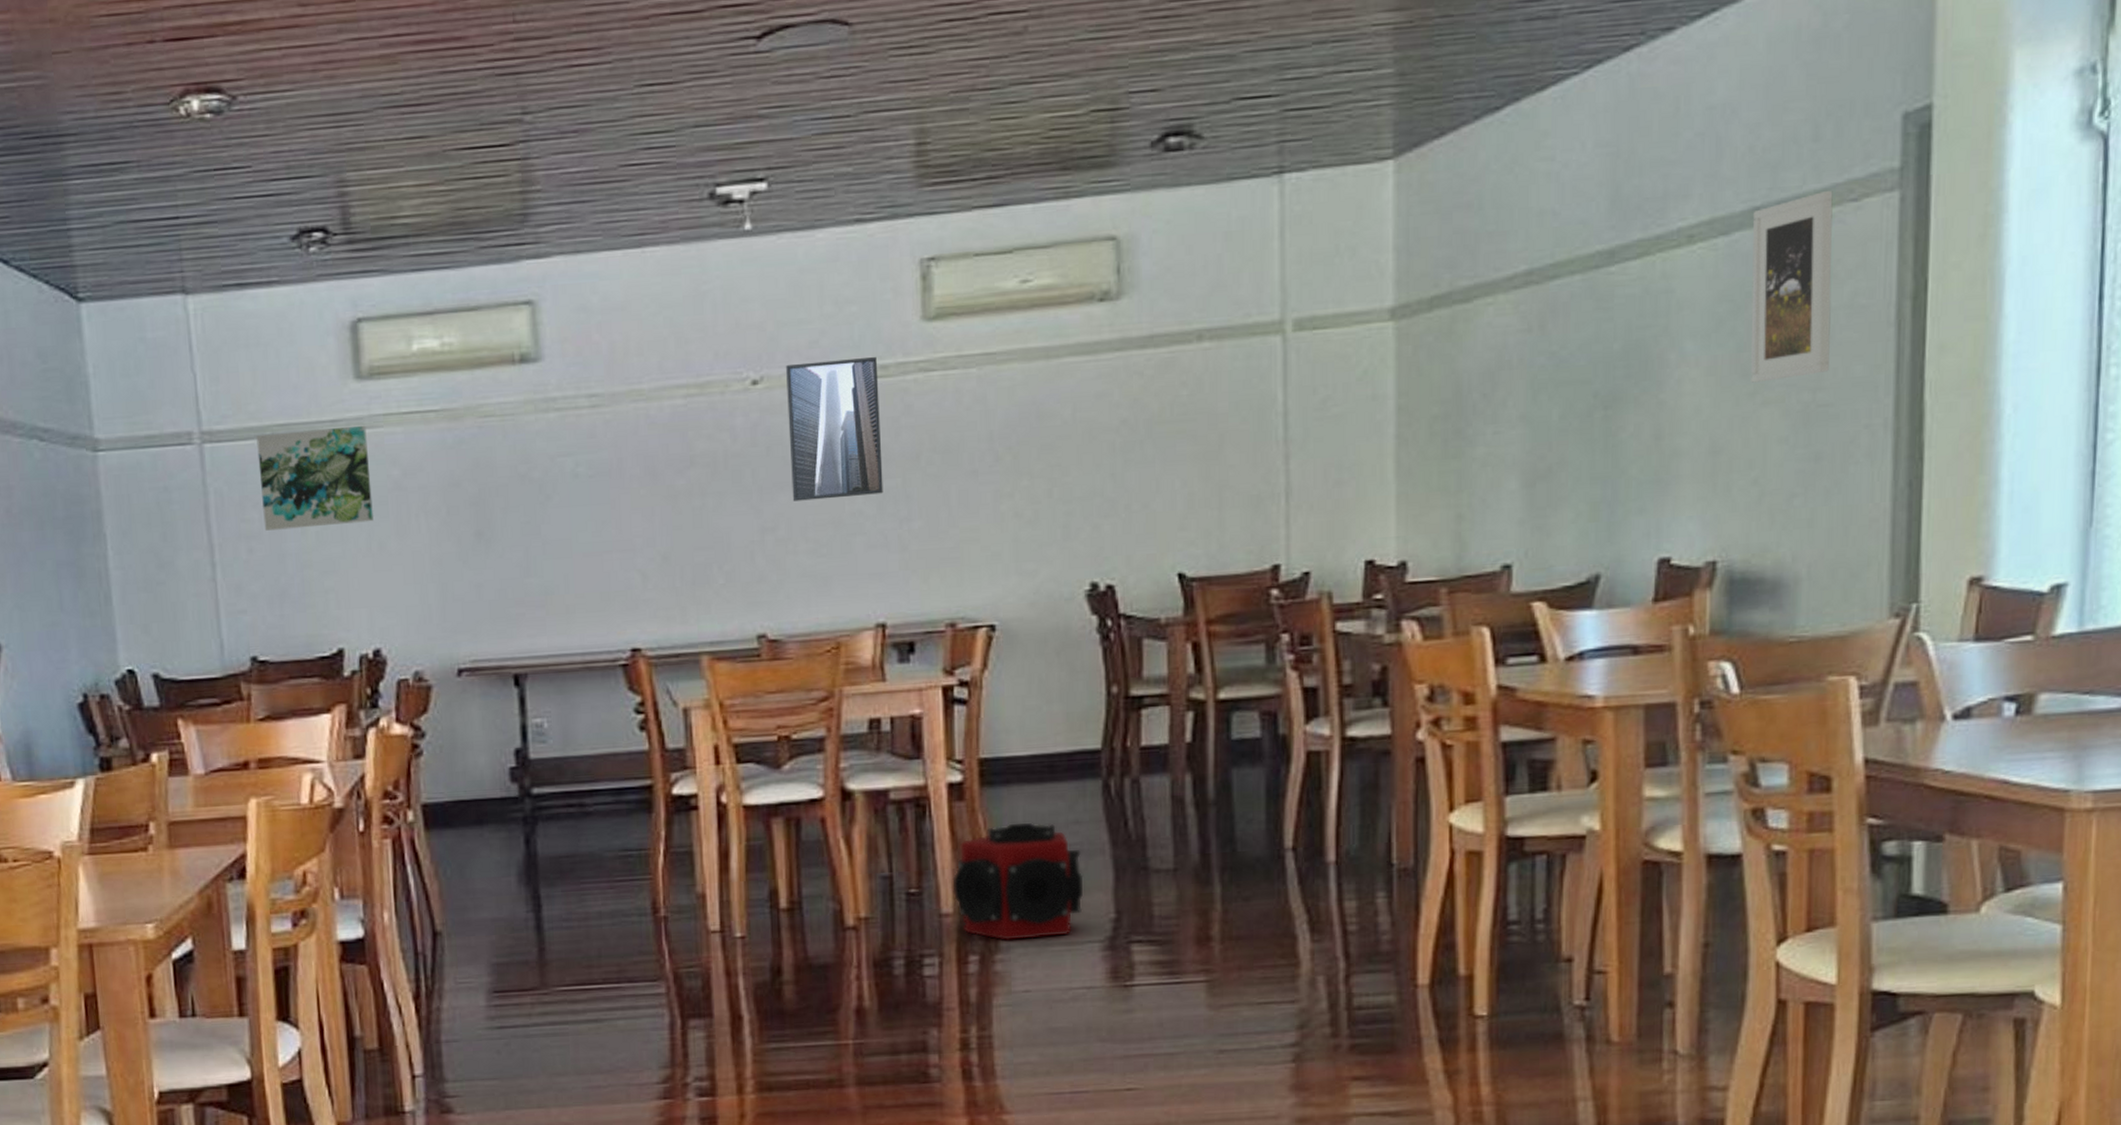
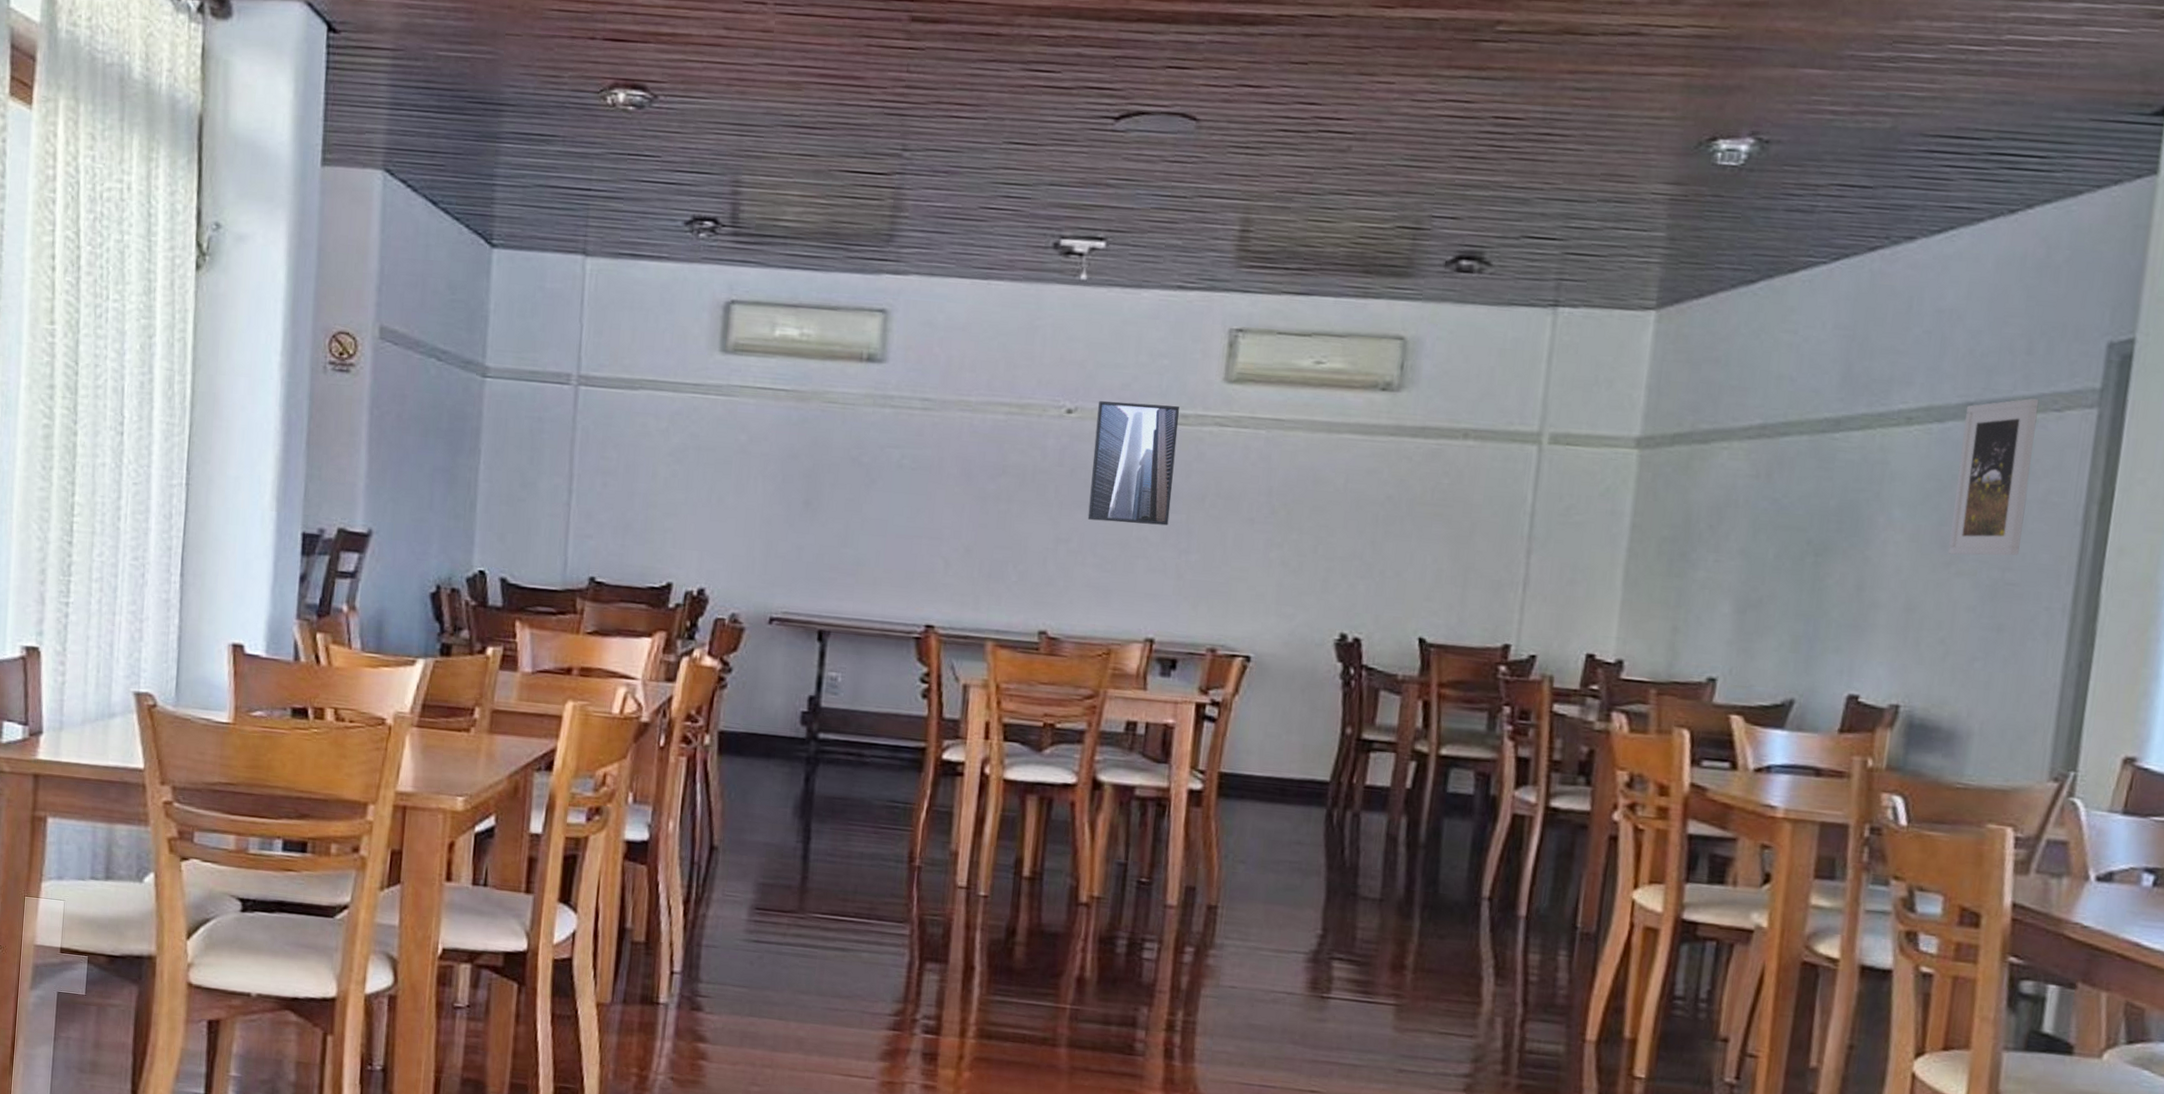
wall art: present [256,425,374,531] -> none [620,386,724,477]
speaker: present [952,822,1084,941] -> none [1179,834,1299,943]

